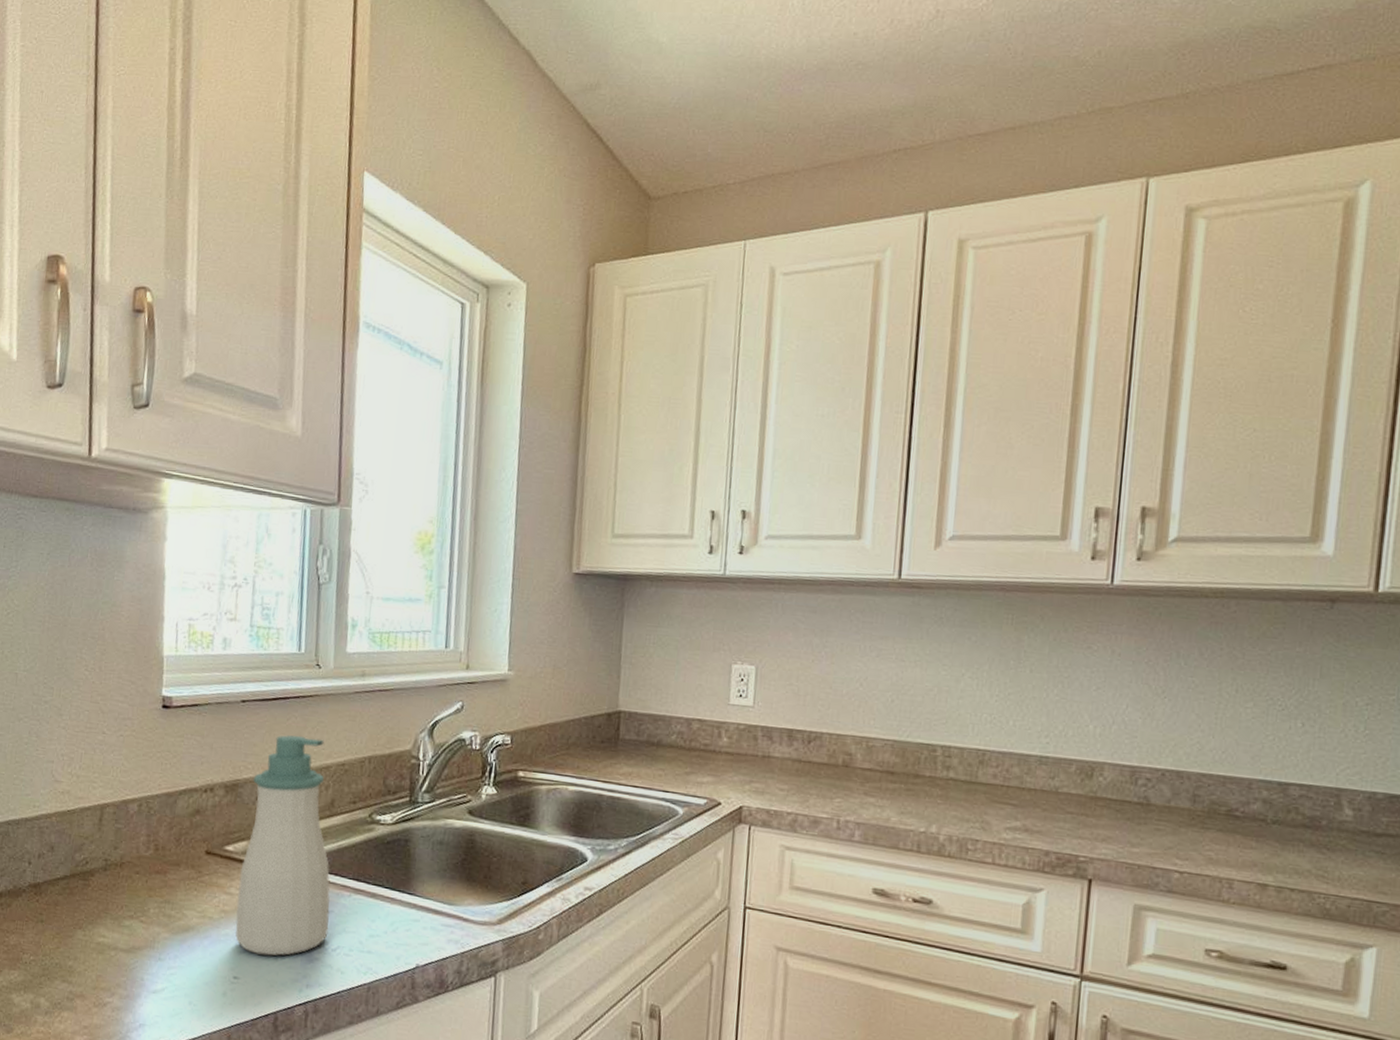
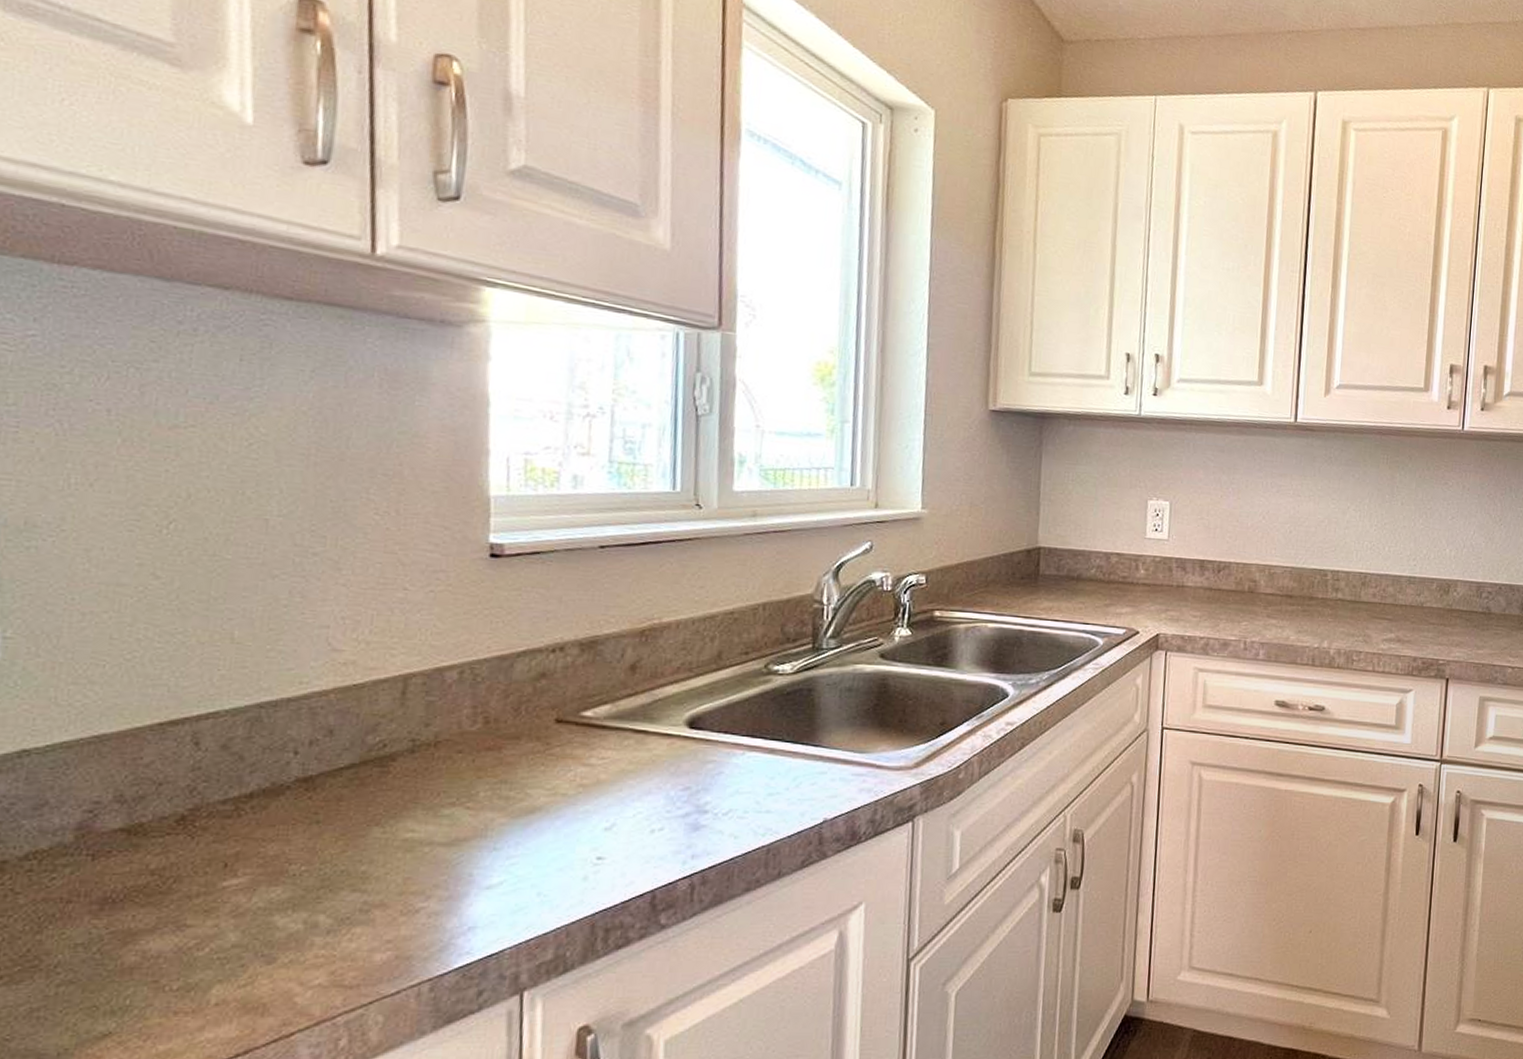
soap bottle: present [234,735,330,956] -> none [597,583,719,829]

